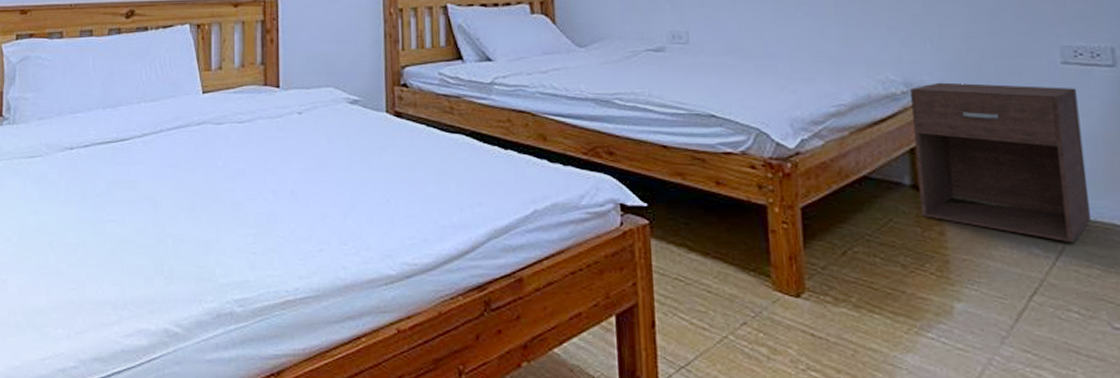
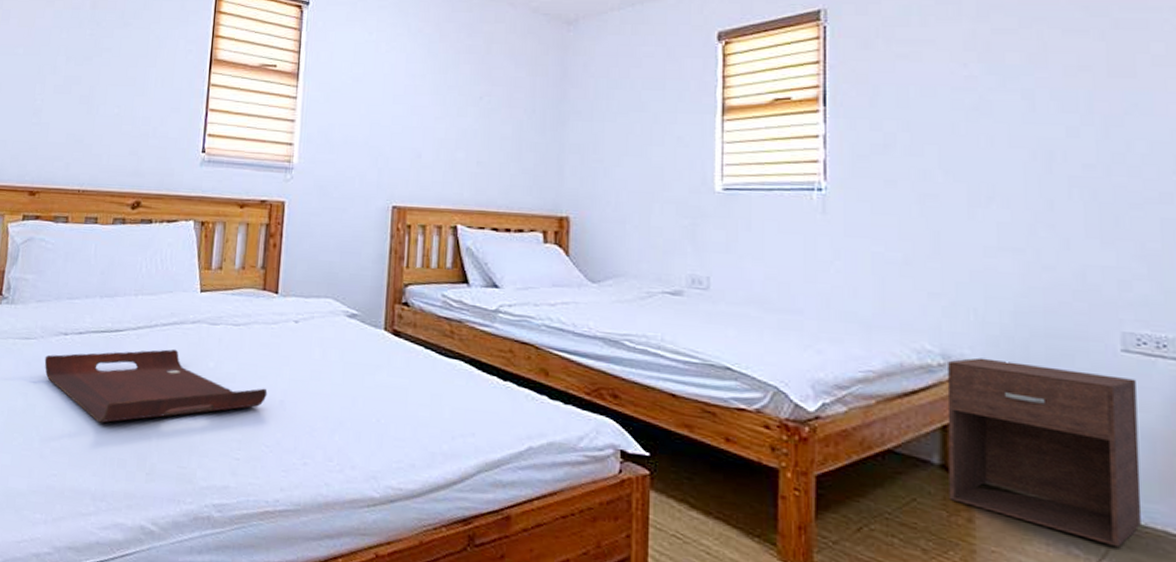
serving tray: none [52,152,278,233] -> present [44,349,268,423]

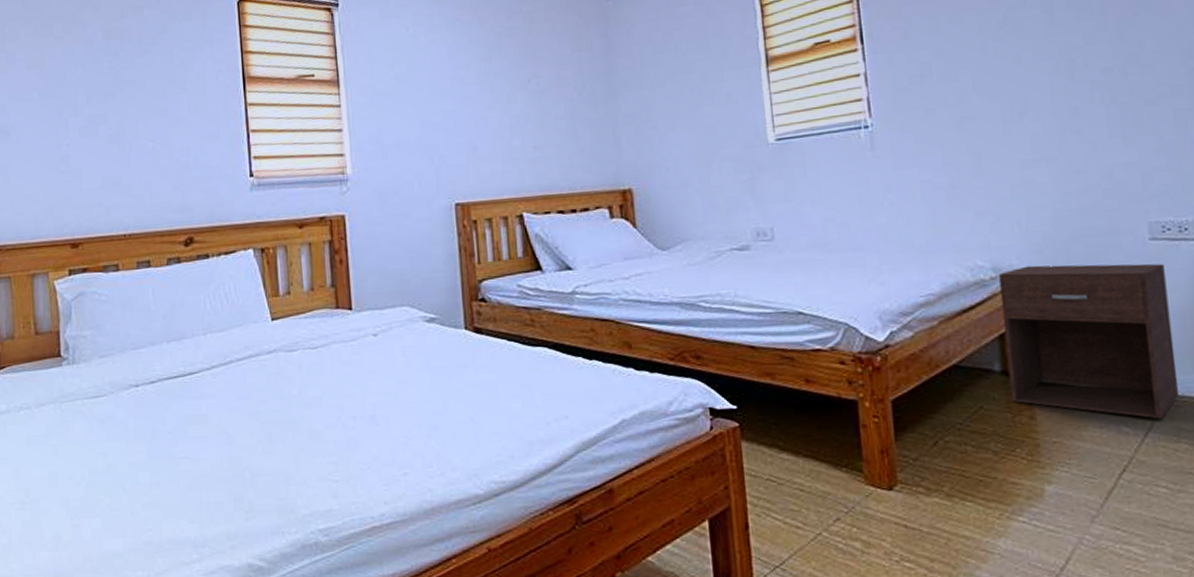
serving tray: present [44,349,268,423] -> none [119,382,357,470]

